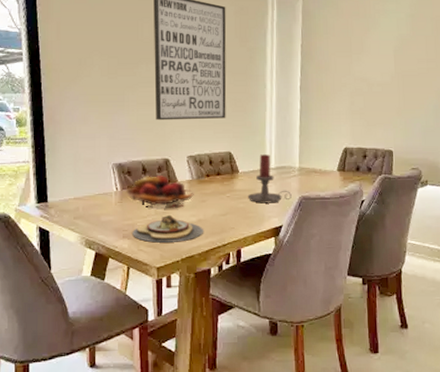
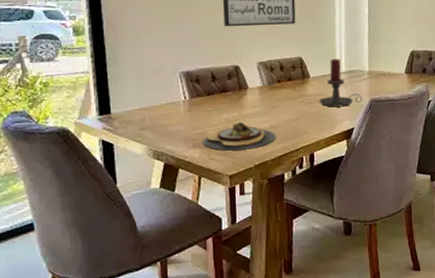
fruit basket: present [125,175,194,209] -> none [194,83,266,116]

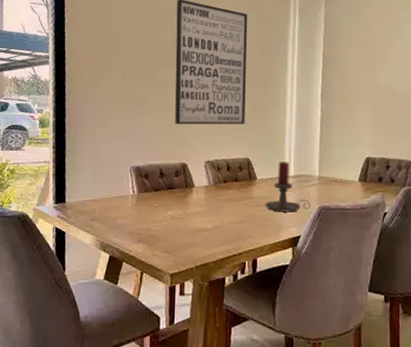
plate: present [203,121,277,151] -> none [147,220,220,249]

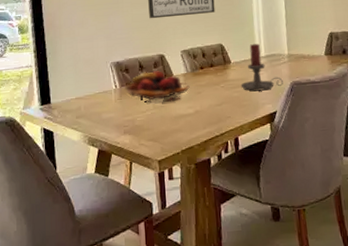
fruit basket: none [141,180,211,213] -> present [124,71,190,103]

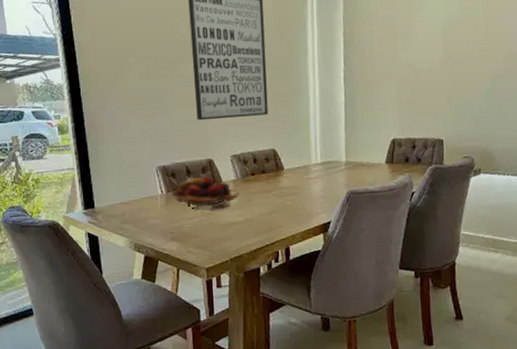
candle holder: present [241,44,283,92] -> none [294,149,339,200]

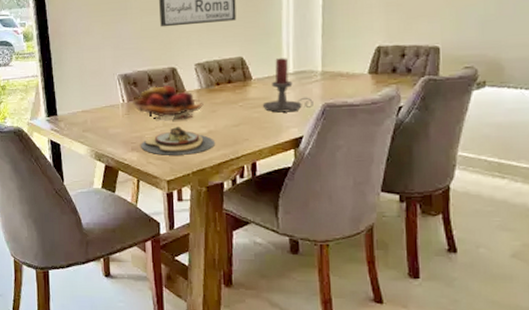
plate: none [180,215,252,244] -> present [141,126,216,155]
candle holder: none [294,149,339,200] -> present [262,58,313,113]

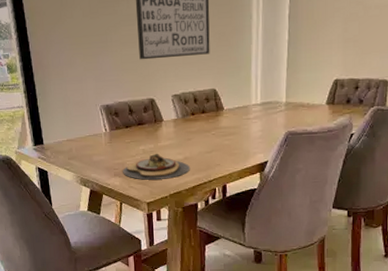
fruit basket: present [131,85,204,120] -> none [113,115,180,148]
candle holder: present [262,58,313,113] -> none [232,90,278,140]

